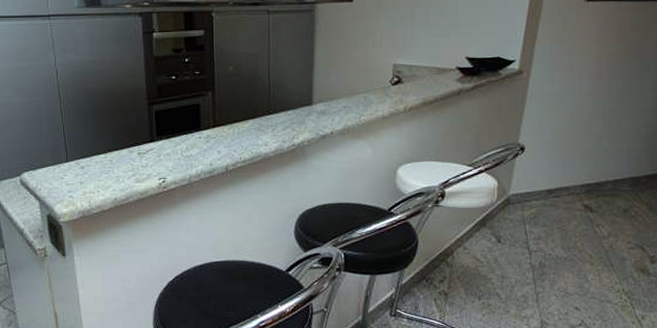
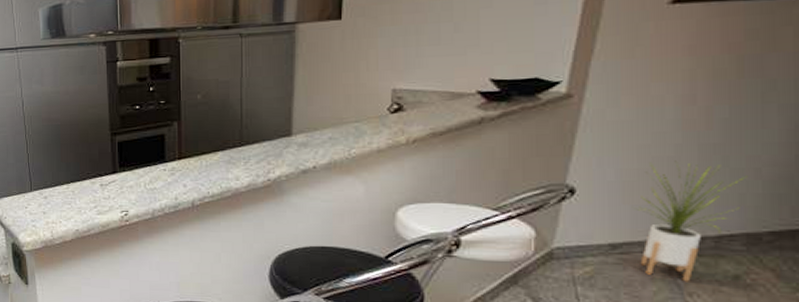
house plant: none [564,123,632,217] -> present [635,160,748,282]

